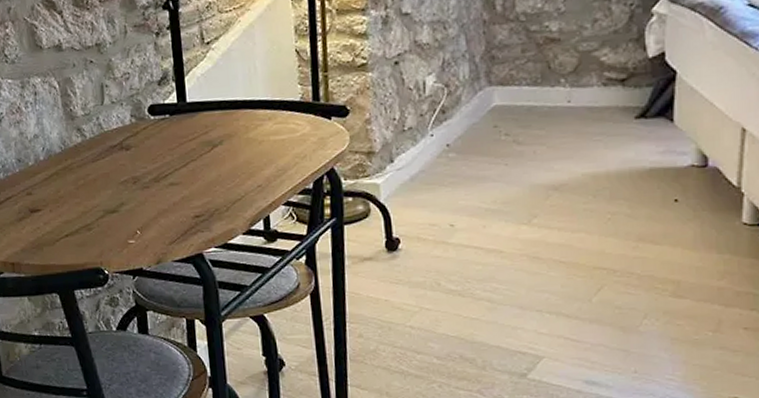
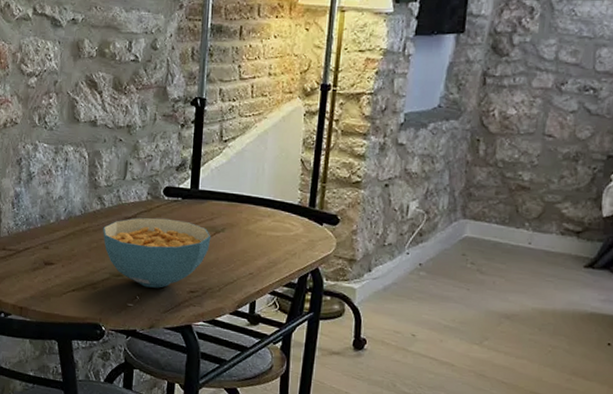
cereal bowl: none [88,139,209,220] -> present [103,217,211,288]

